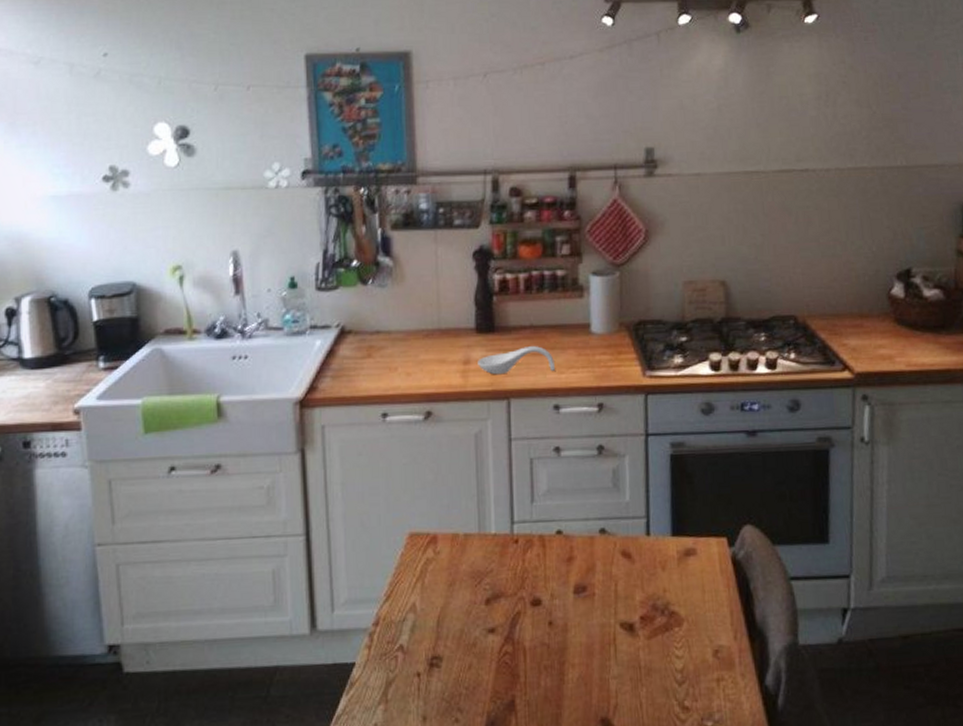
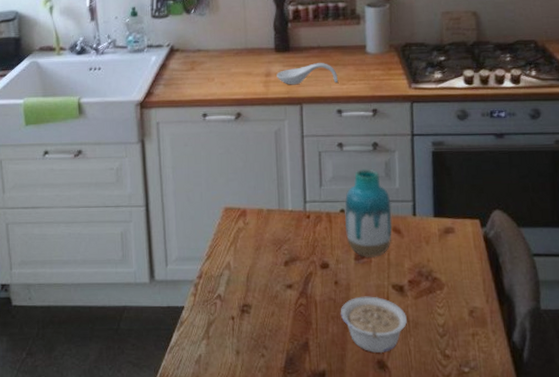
legume: none [555,638,638,709] -> present [340,296,407,353]
vase: none [561,478,621,590] -> present [344,168,393,257]

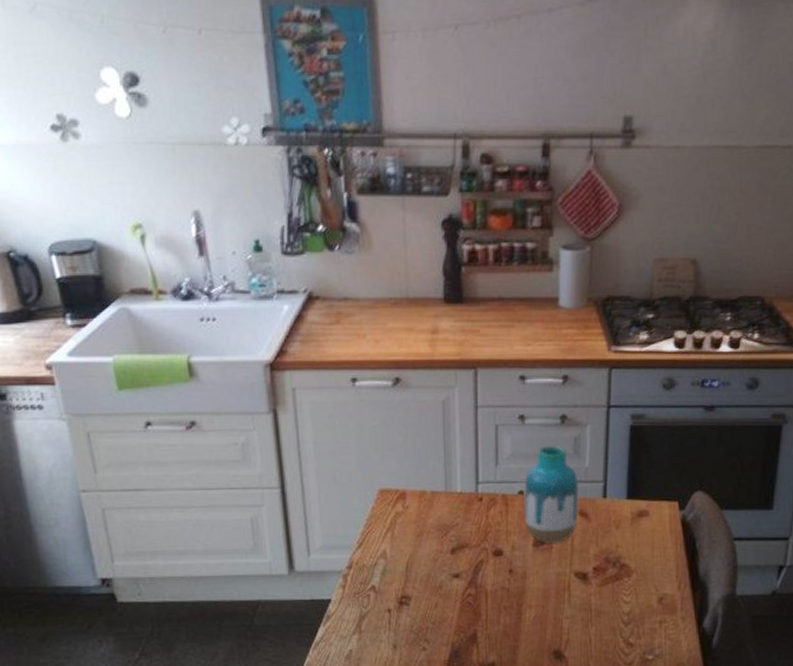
spoon rest: present [276,63,338,85] -> none [446,318,522,345]
legume: present [340,296,407,353] -> none [514,584,589,643]

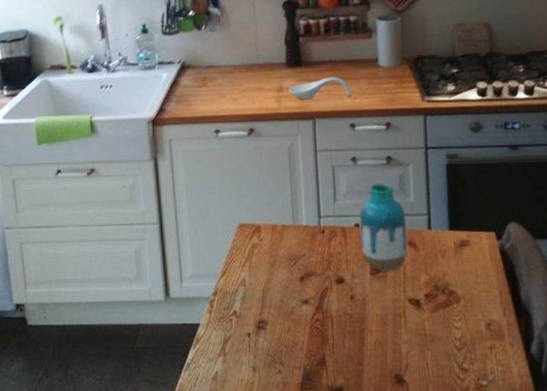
spoon rest: none [446,318,522,345] -> present [289,77,350,100]

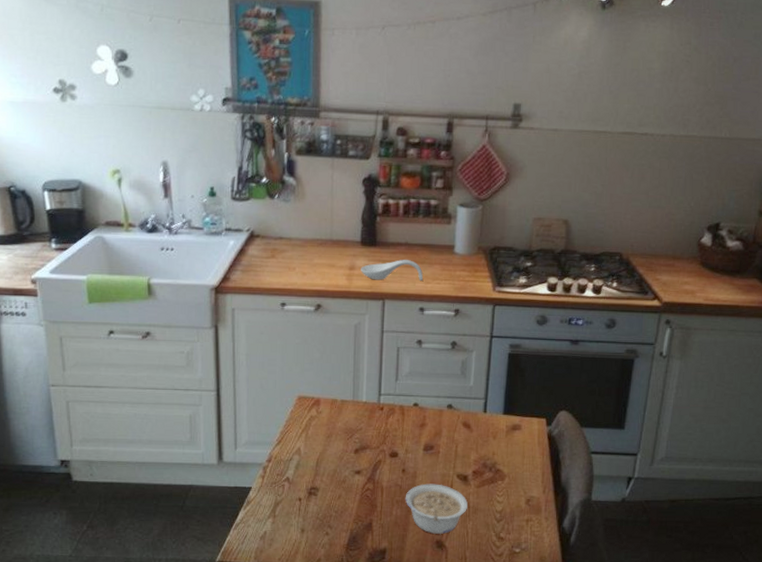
legume: none [356,310,424,367] -> present [405,483,468,534]
vase: present [359,182,408,272] -> none [416,366,464,449]

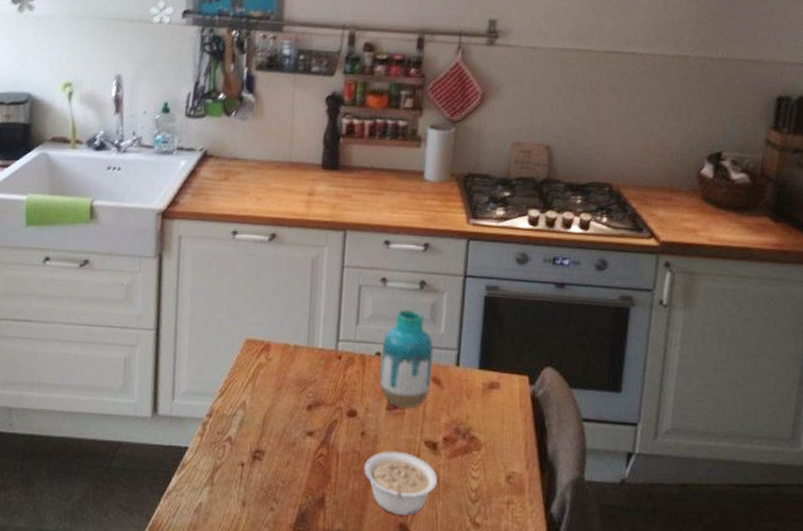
spoon rest: present [361,260,423,281] -> none [321,186,389,210]
vase: none [416,366,464,449] -> present [379,309,434,409]

